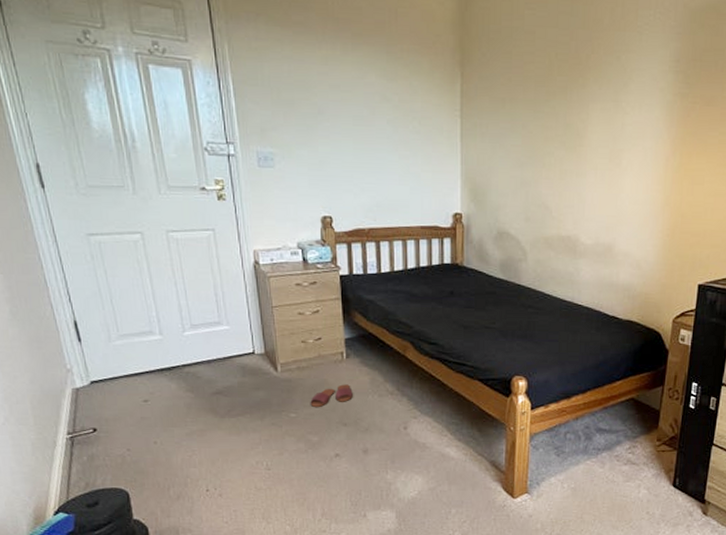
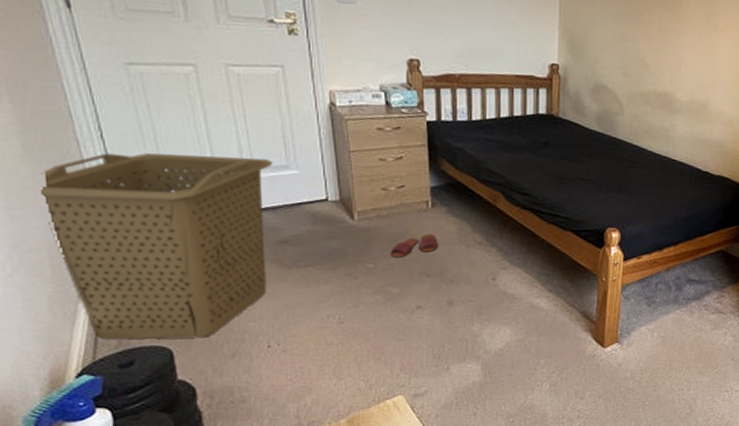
laundry basket: none [24,314,208,482] -> present [39,153,274,339]

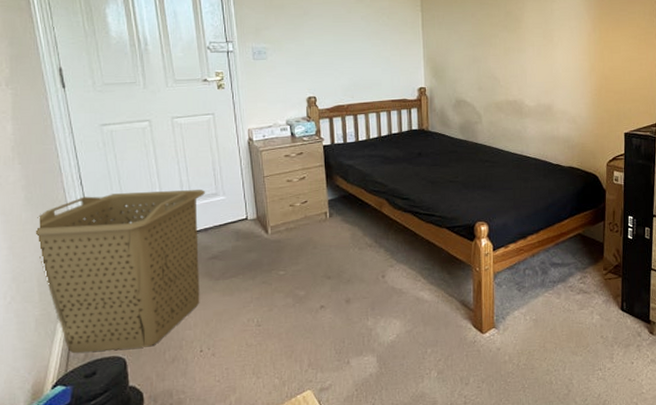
slippers: present [390,234,438,257] -> none [297,241,336,264]

